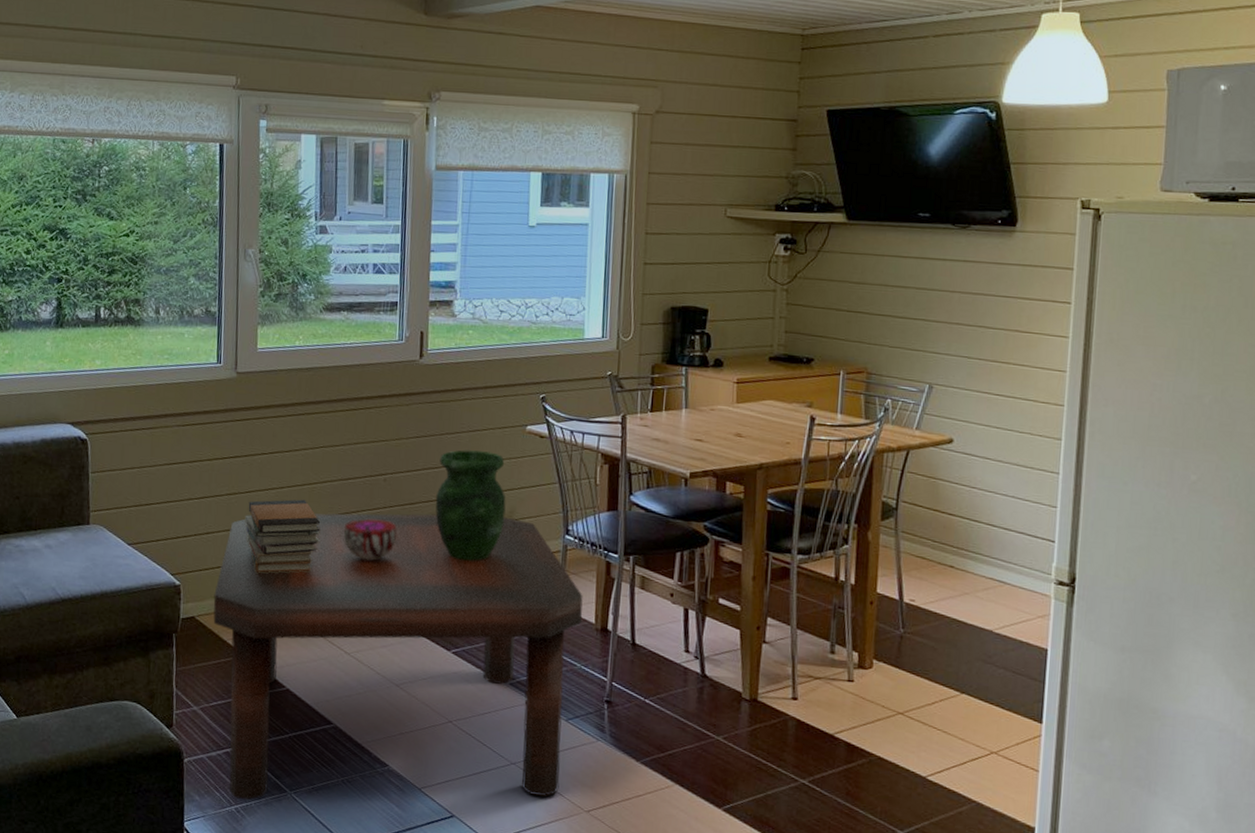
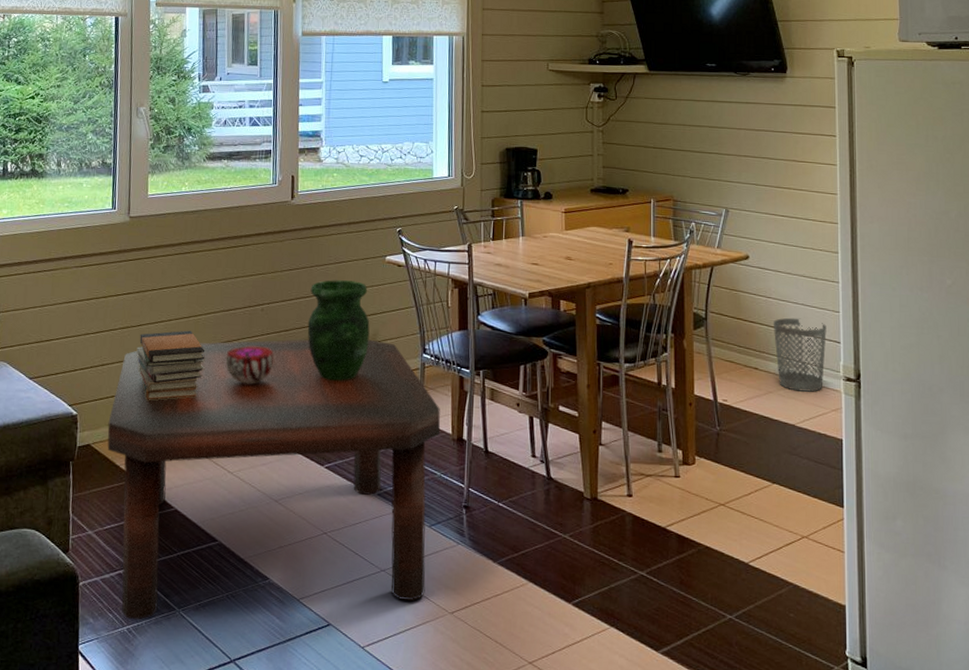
wastebasket: none [975,511,1040,596] -> present [773,317,827,392]

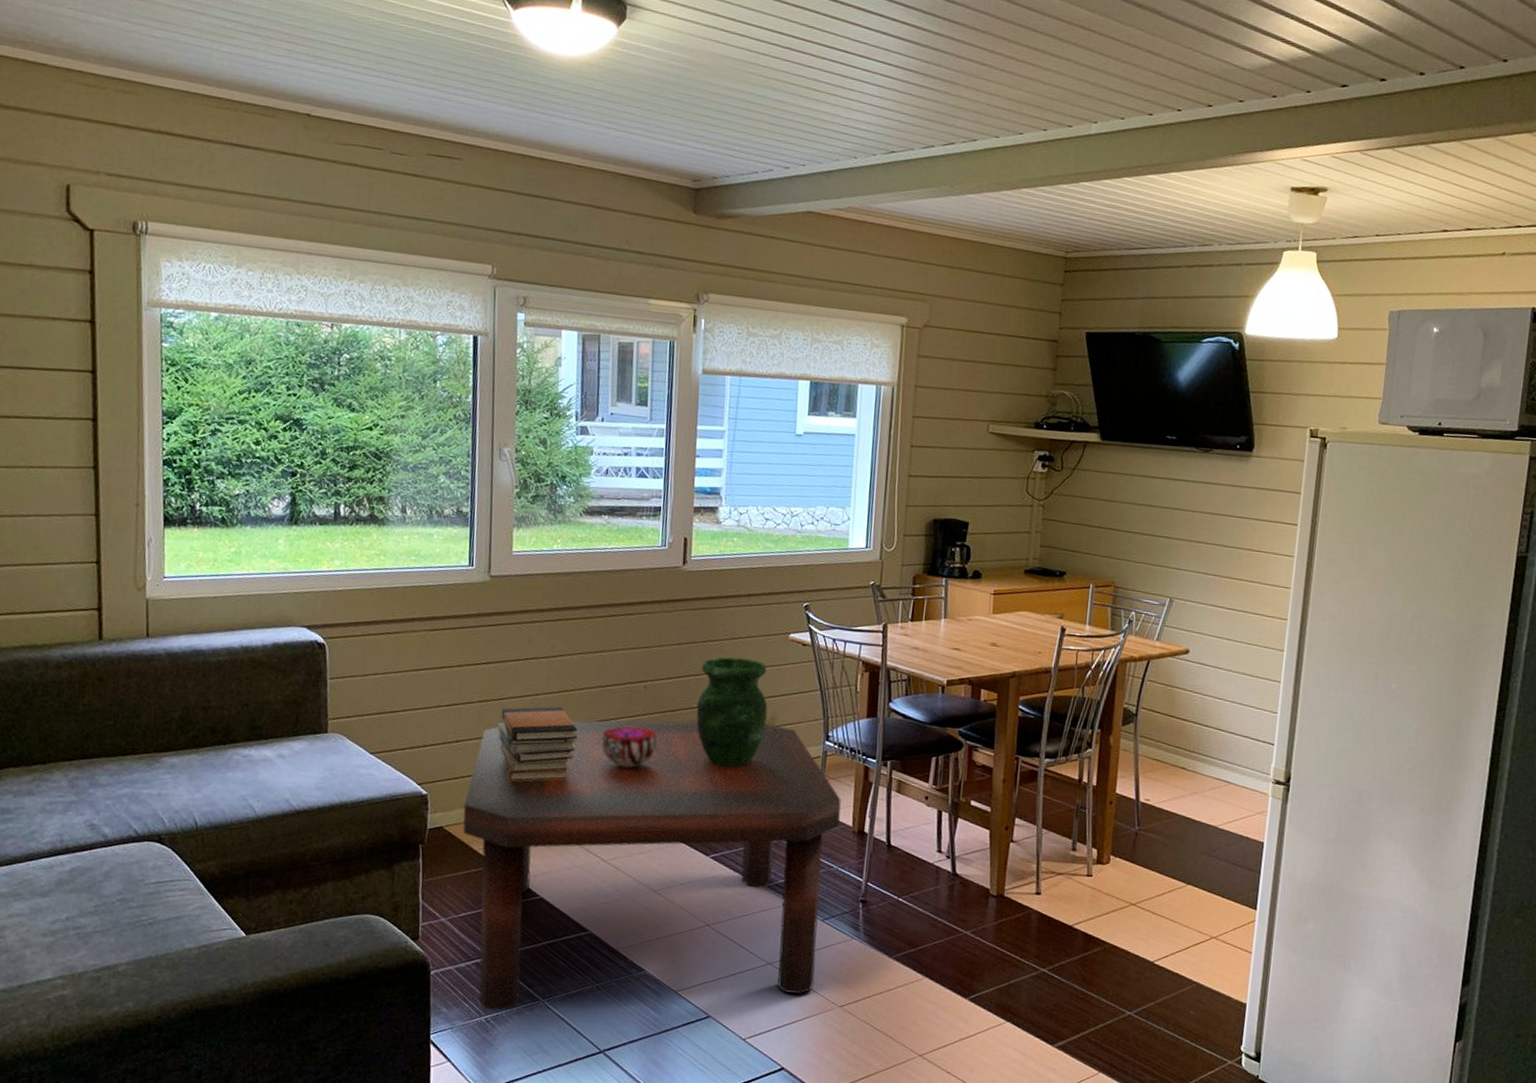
wastebasket: present [773,317,827,392] -> none [1205,717,1262,794]

